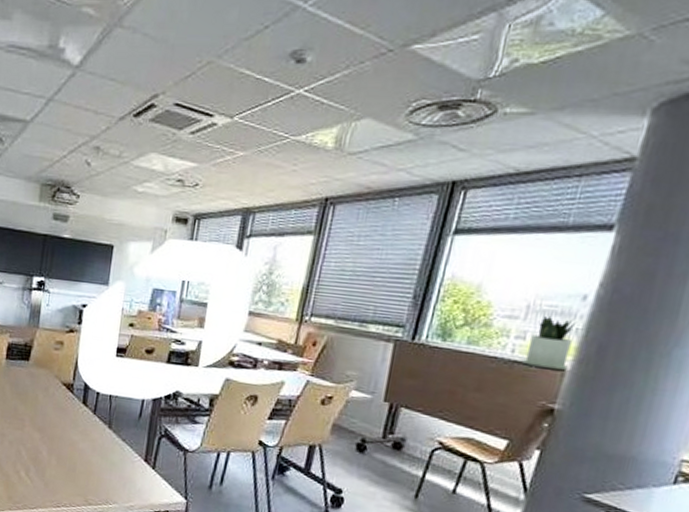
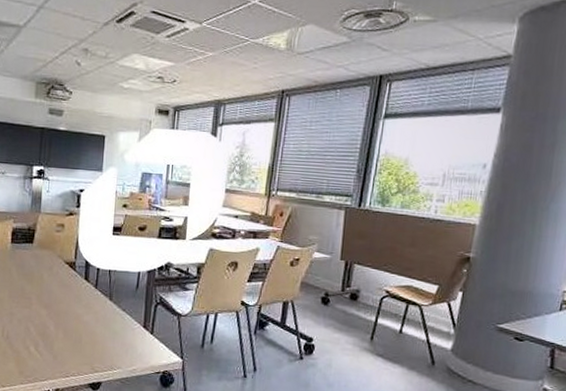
planter: present [521,315,577,371] -> none [442,181,481,226]

